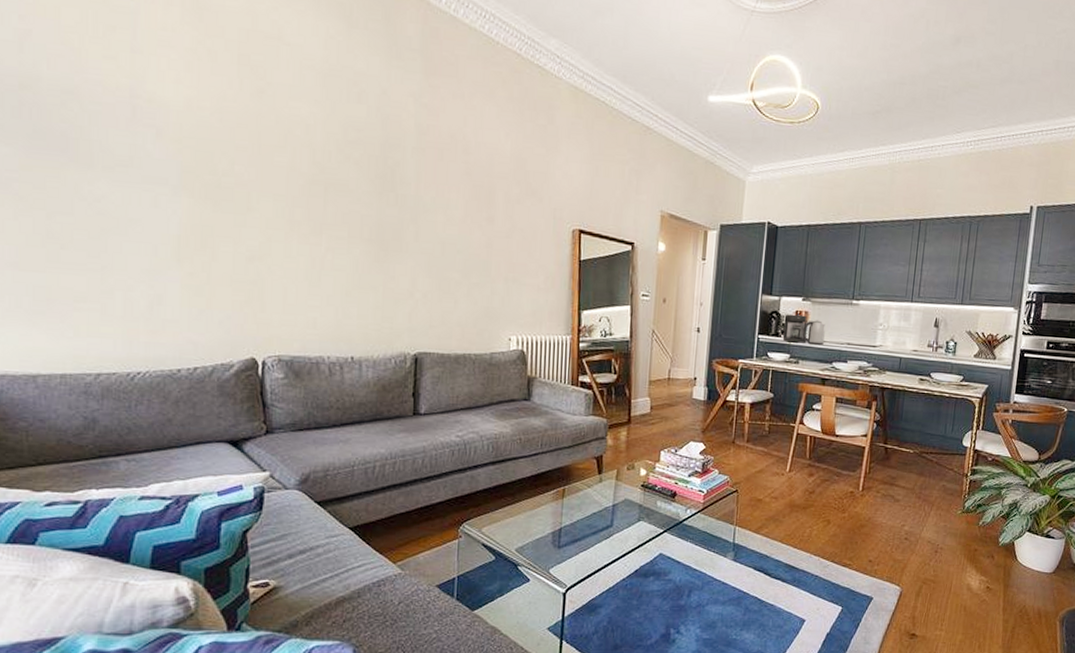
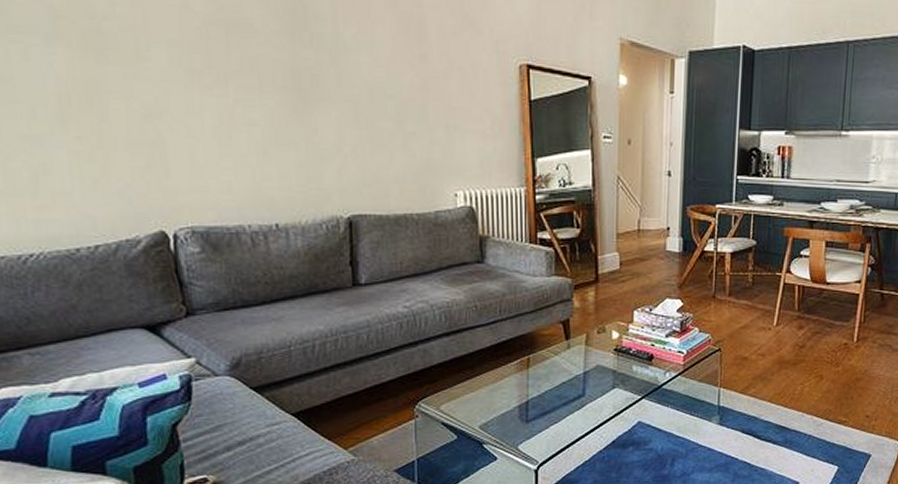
coffee maker: present [782,314,807,344] -> none [764,150,792,183]
kettle: present [802,320,825,346] -> none [786,156,812,185]

